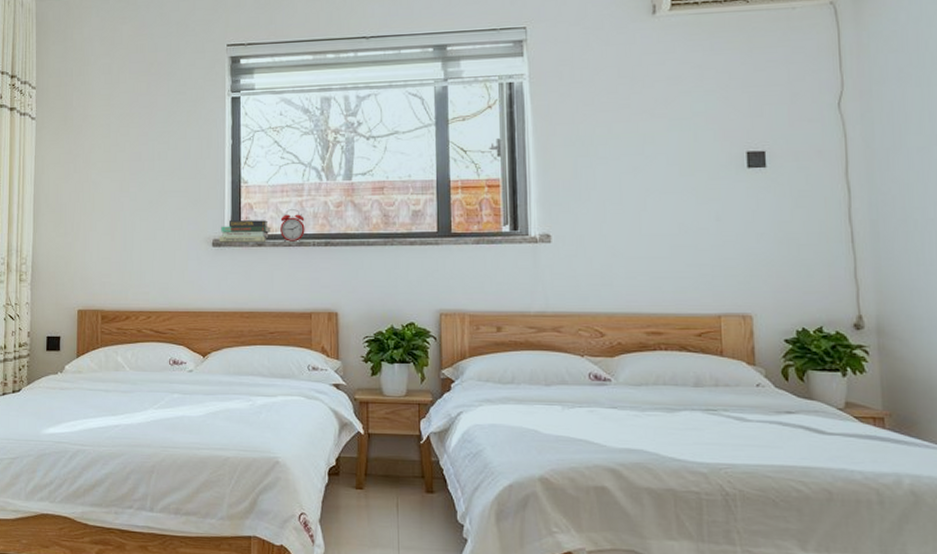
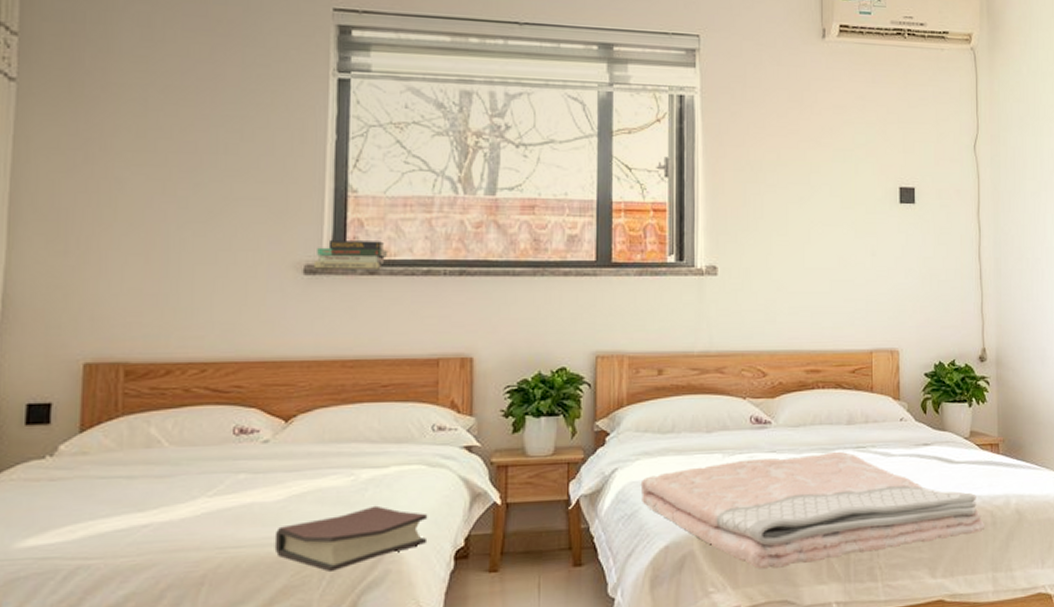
hardback book: none [198,426,307,475] -> present [274,505,428,573]
alarm clock: present [280,209,305,243] -> none [401,228,434,271]
towel: none [484,412,868,519] -> present [640,451,984,570]

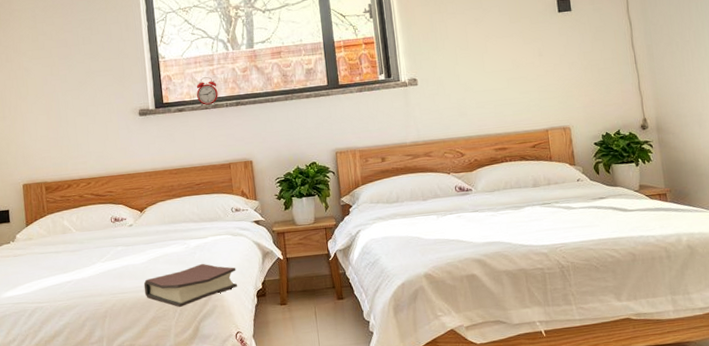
books: present [313,241,389,271] -> none [144,88,190,112]
alarm clock: none [401,228,434,271] -> present [196,77,218,107]
towel: present [640,451,984,570] -> none [378,207,660,298]

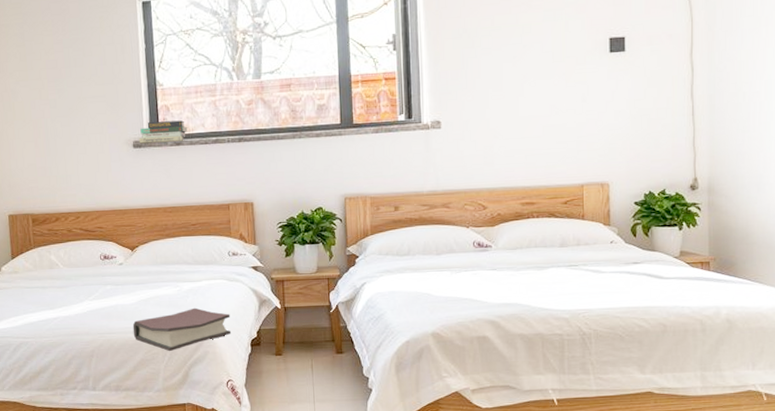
books: none [144,88,190,112] -> present [138,120,188,144]
alarm clock: present [196,77,218,107] -> none [196,108,220,141]

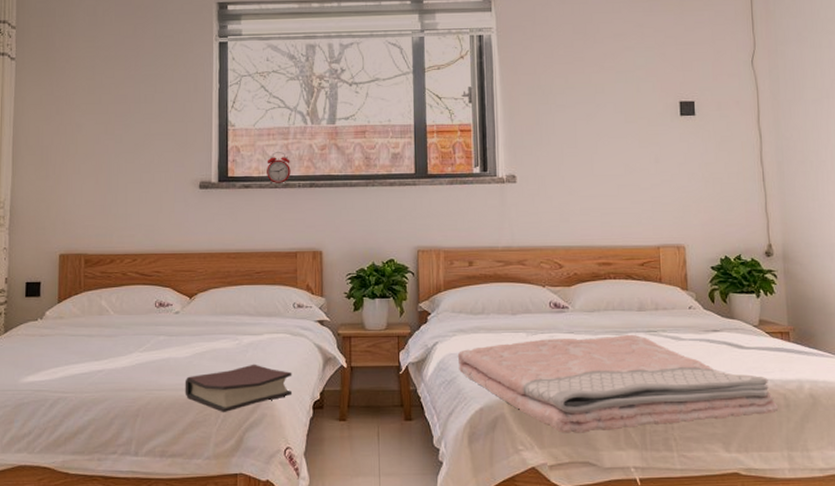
books: present [138,120,188,144] -> none [206,162,258,186]
alarm clock: none [196,108,220,141] -> present [267,152,291,185]
towel: none [384,269,693,361] -> present [457,334,778,433]

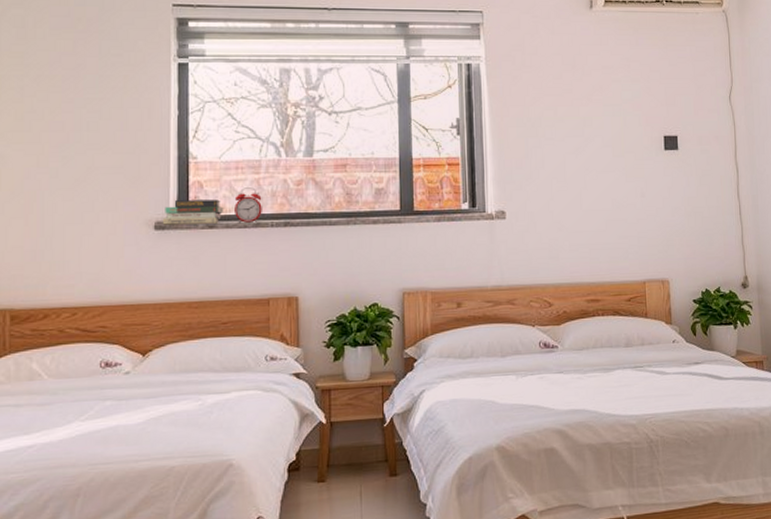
hardback book: present [184,364,293,413] -> none [136,426,265,485]
books: none [206,162,258,186] -> present [162,199,224,226]
towel: present [457,334,778,433] -> none [445,371,753,477]

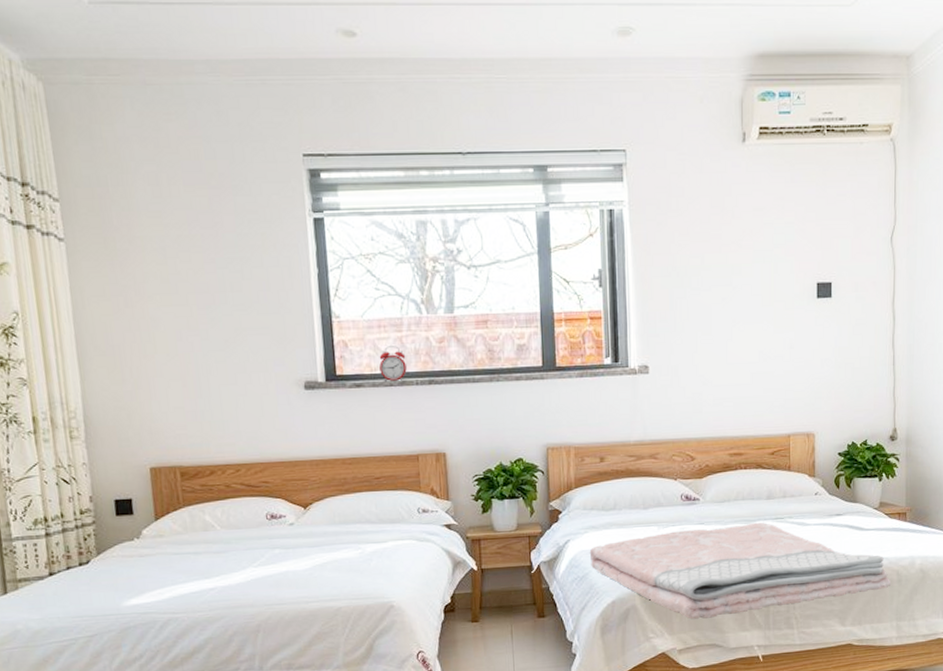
books: present [162,199,224,226] -> none [311,358,370,386]
towel: none [445,371,753,477] -> present [589,522,890,620]

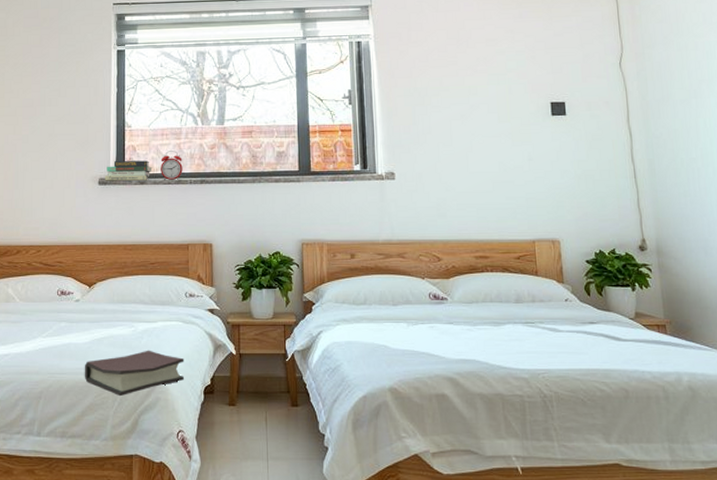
hardback book: none [306,572,422,623] -> present [84,350,185,397]
books: none [311,358,370,386] -> present [104,160,153,182]
towel: present [589,522,890,620] -> none [341,325,657,422]

